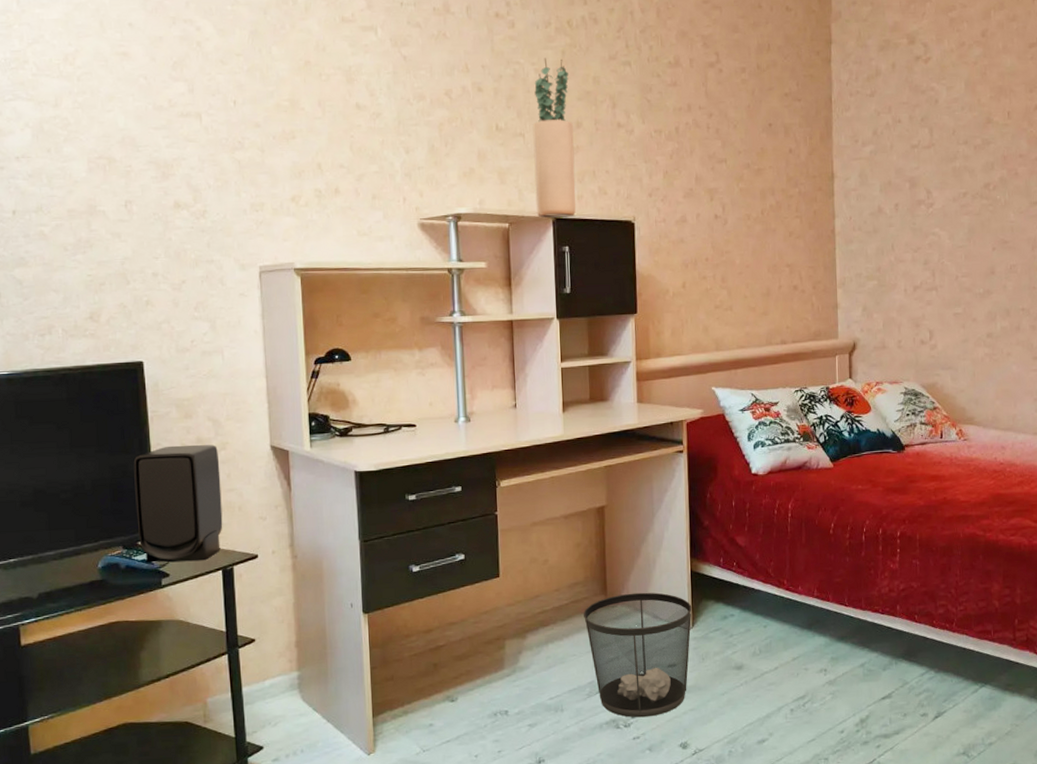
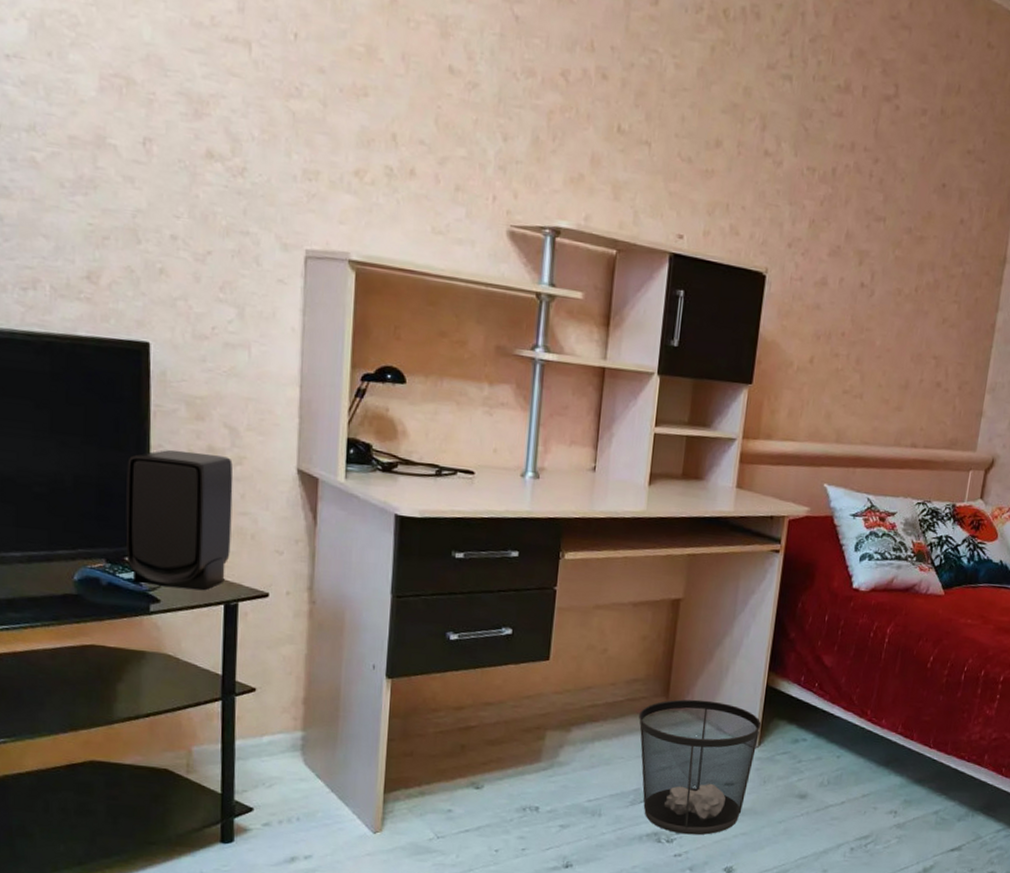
vase: present [532,58,576,219] -> none [651,51,715,256]

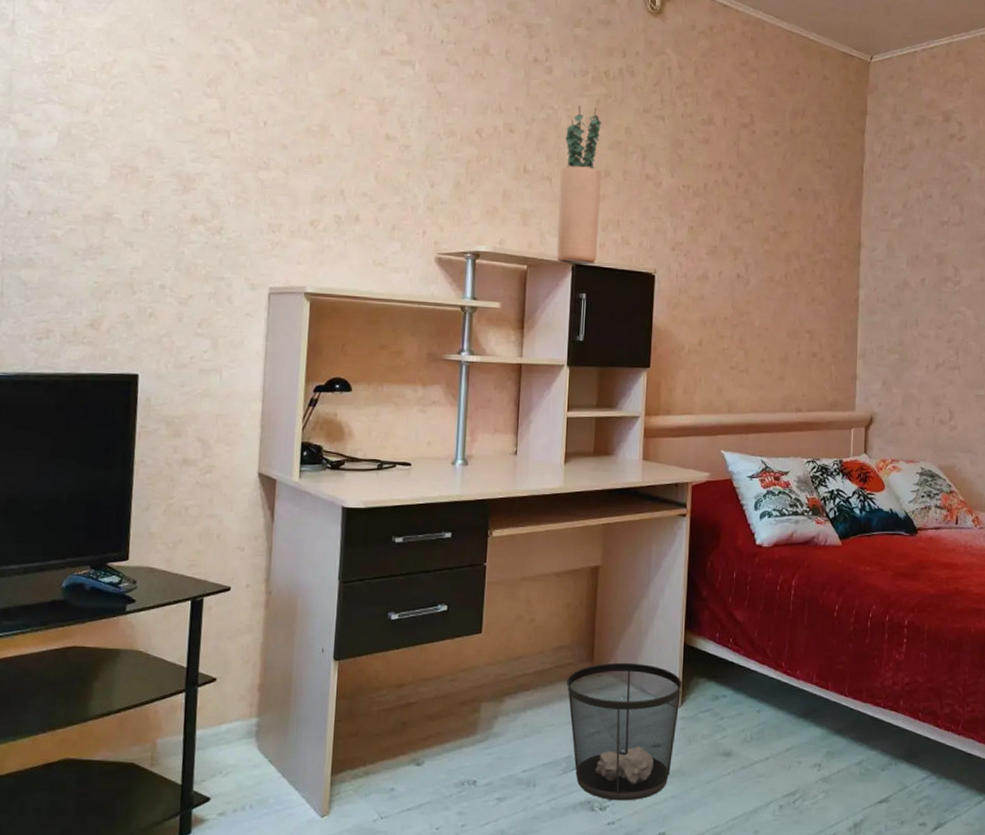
speaker: present [125,449,233,590] -> none [108,464,203,588]
vase: none [651,51,715,256] -> present [556,105,601,265]

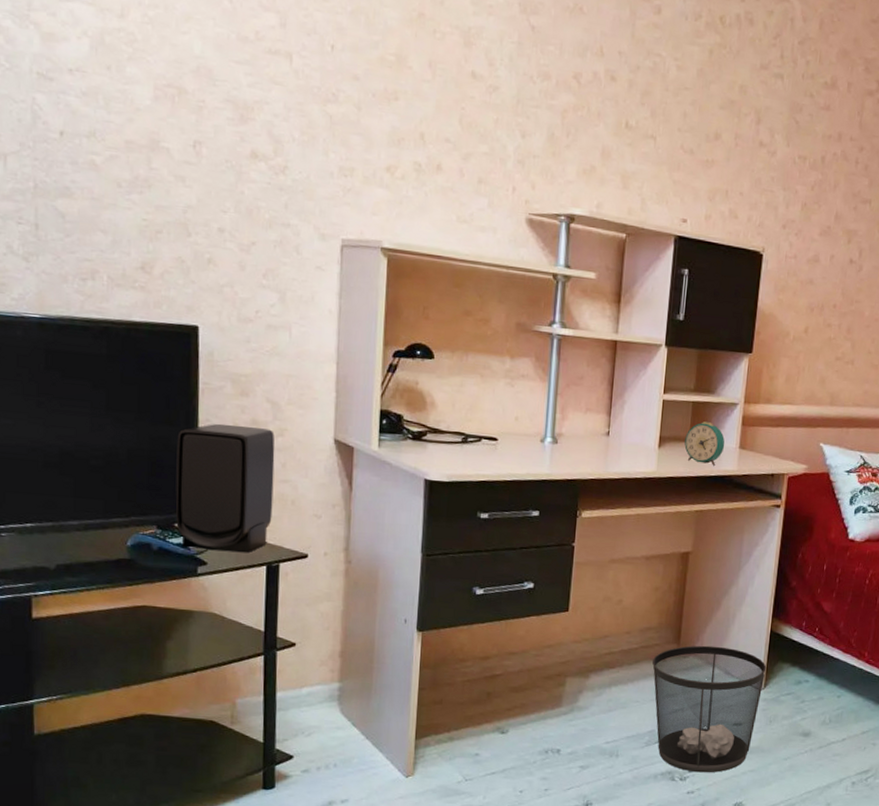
speaker: none [108,464,203,588] -> present [175,423,275,552]
vase: present [556,105,601,265] -> none [658,54,714,238]
alarm clock: none [589,435,629,478] -> present [684,421,725,466]

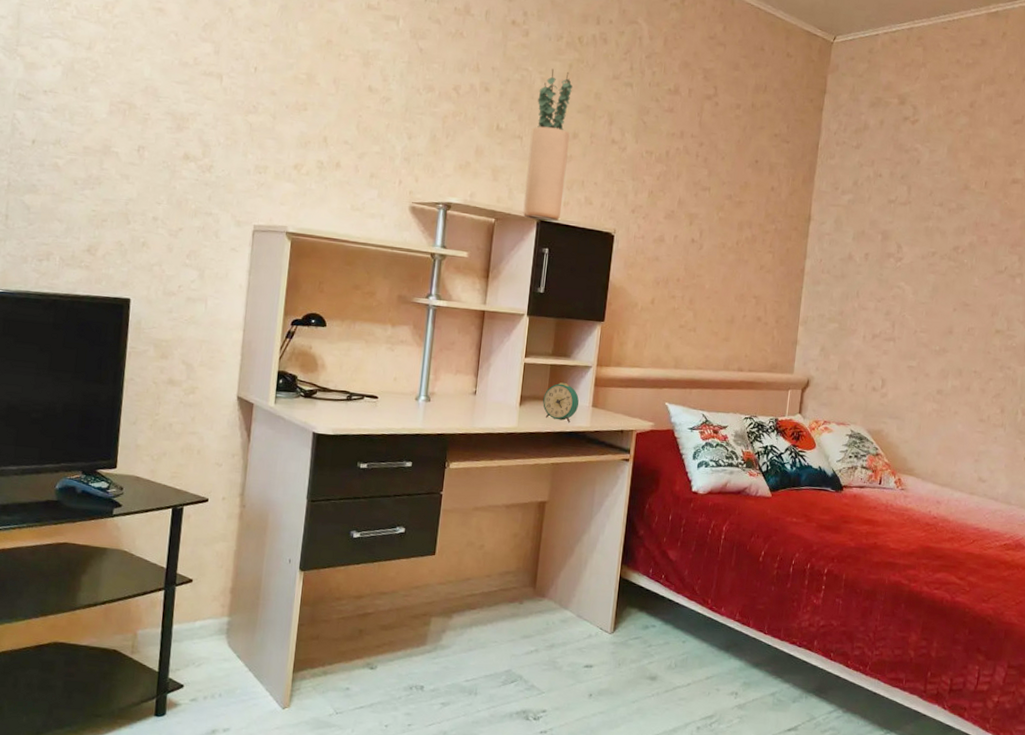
speaker: present [175,423,275,552] -> none [98,382,187,496]
waste bin: present [651,645,767,773] -> none [509,589,616,714]
vase: none [658,54,714,238] -> present [523,68,573,222]

